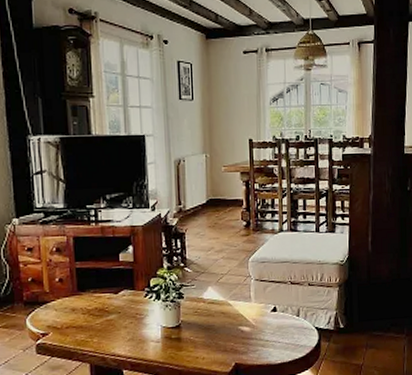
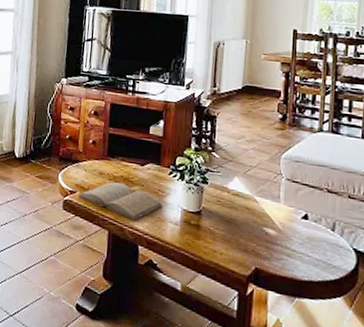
book: none [52,315,142,348] -> present [79,182,163,221]

